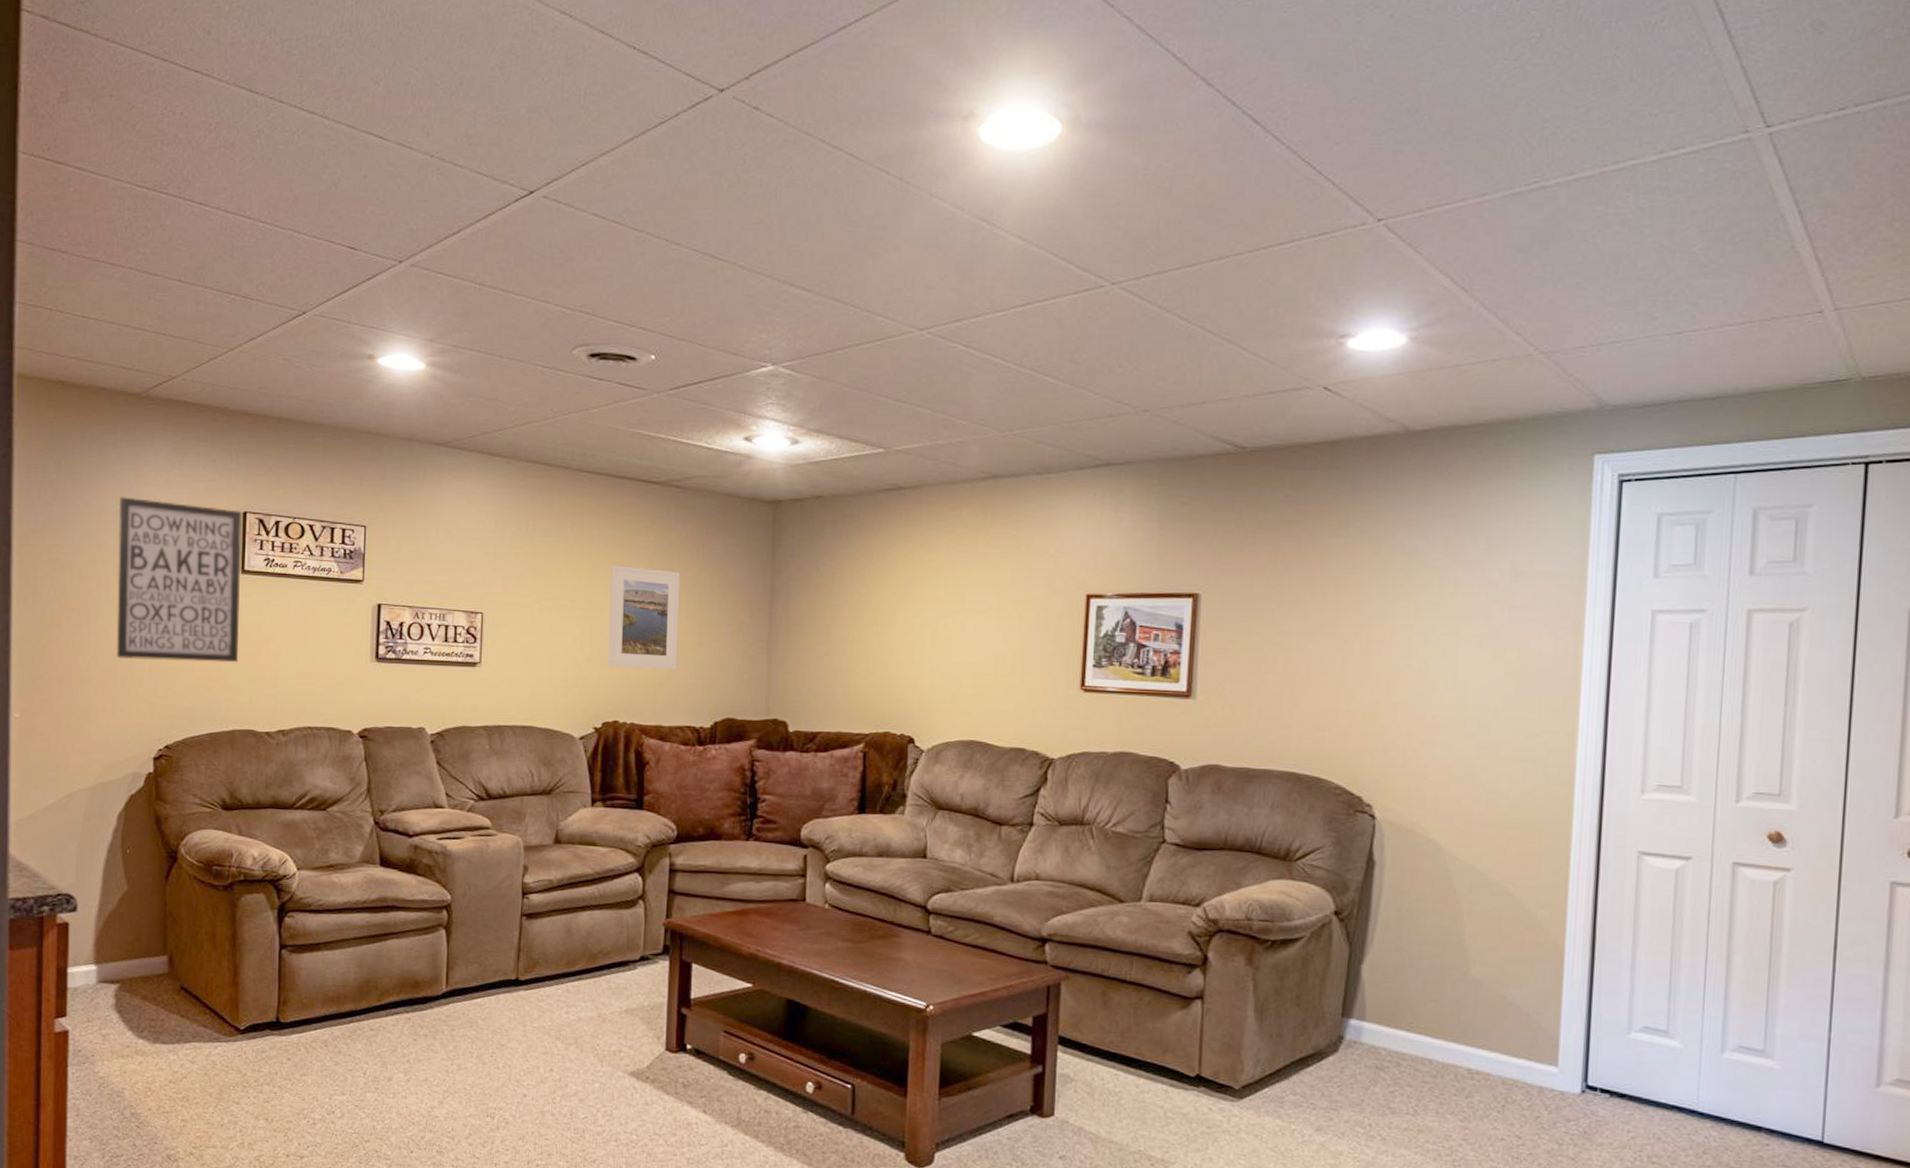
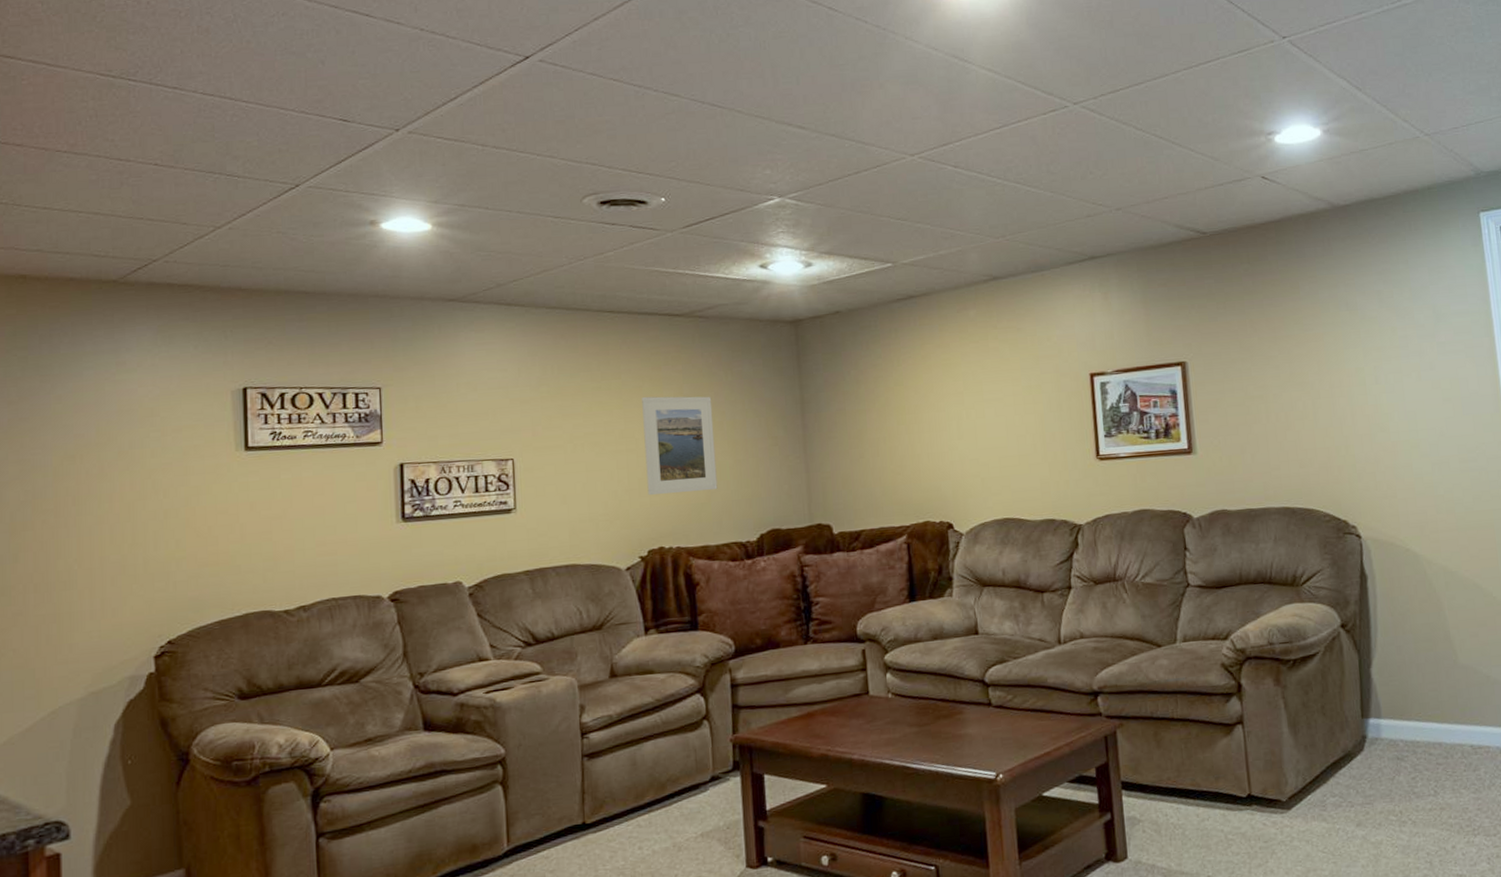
wall art: present [116,497,242,663] -> none [97,386,247,557]

